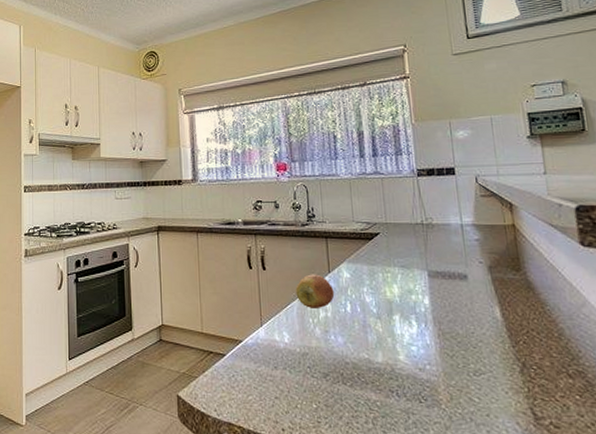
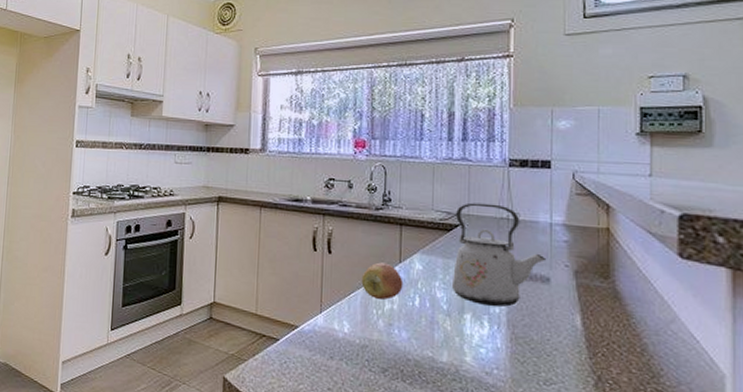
kettle: none [375,211,462,305] -> present [451,202,547,307]

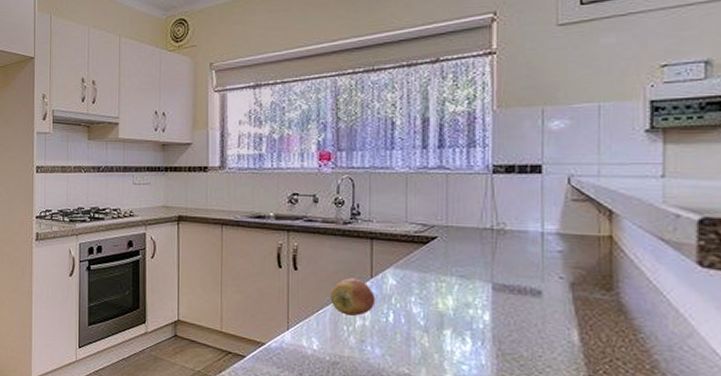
kettle: present [451,202,547,307] -> none [428,213,538,322]

